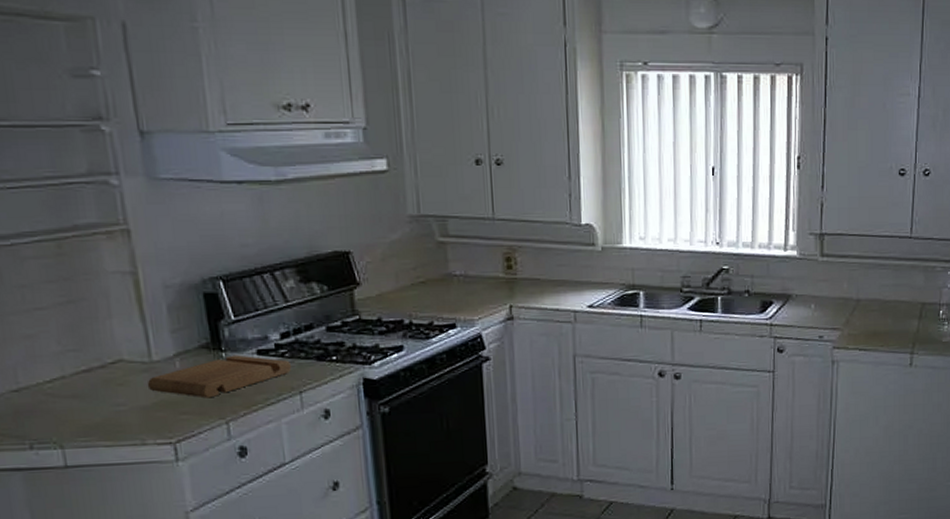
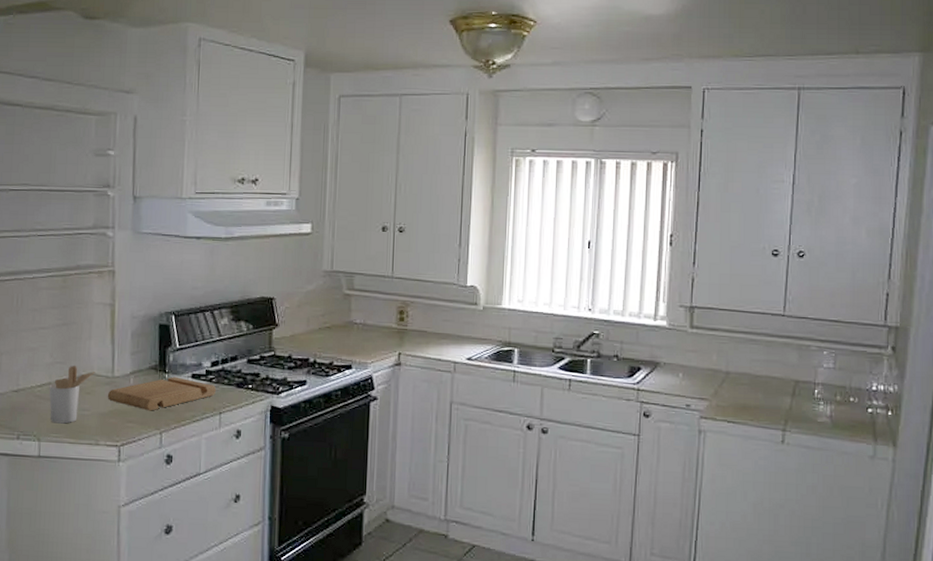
utensil holder: none [63,351,126,425] -> present [49,365,95,424]

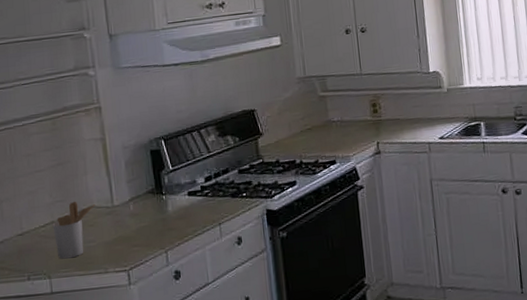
cutting board: present [107,377,217,411] -> none [110,196,213,233]

